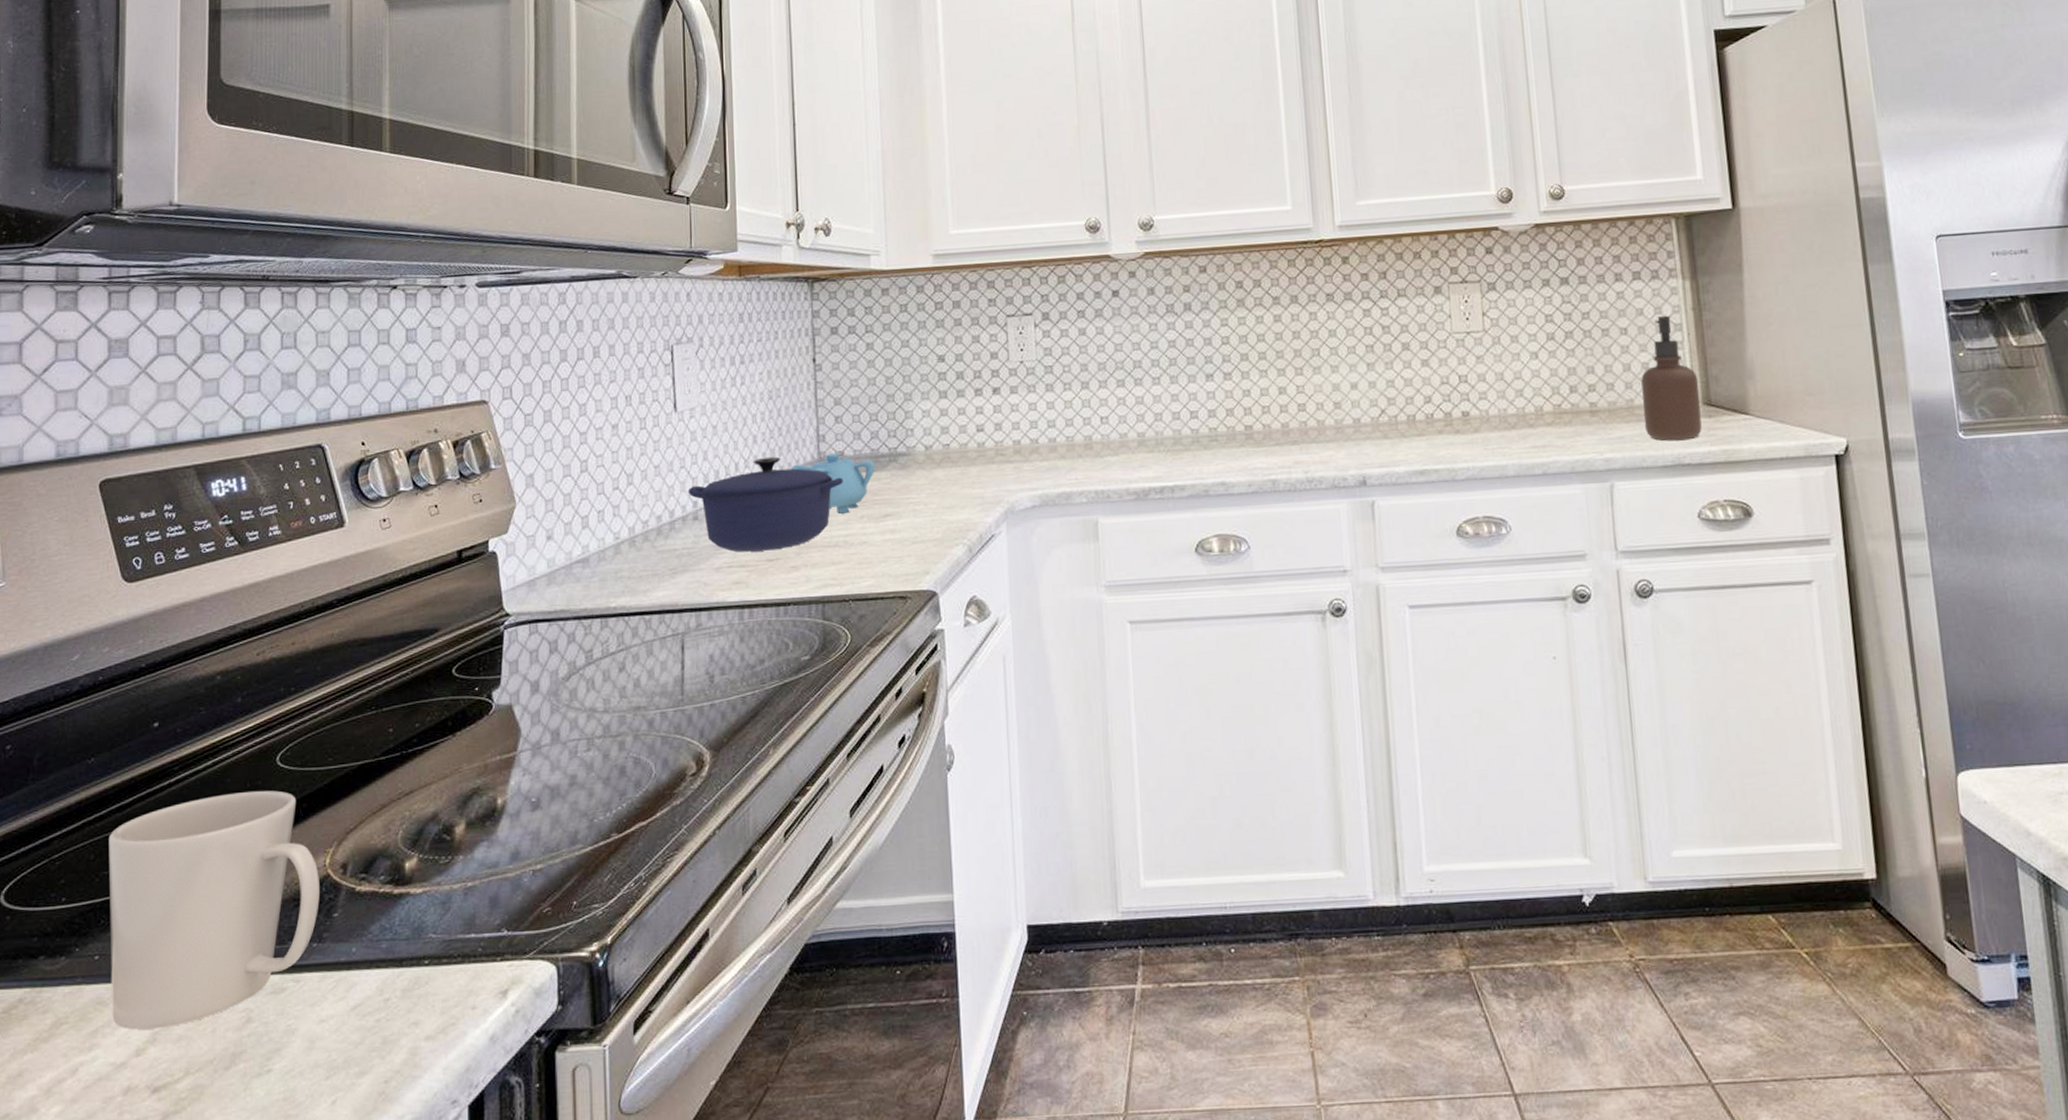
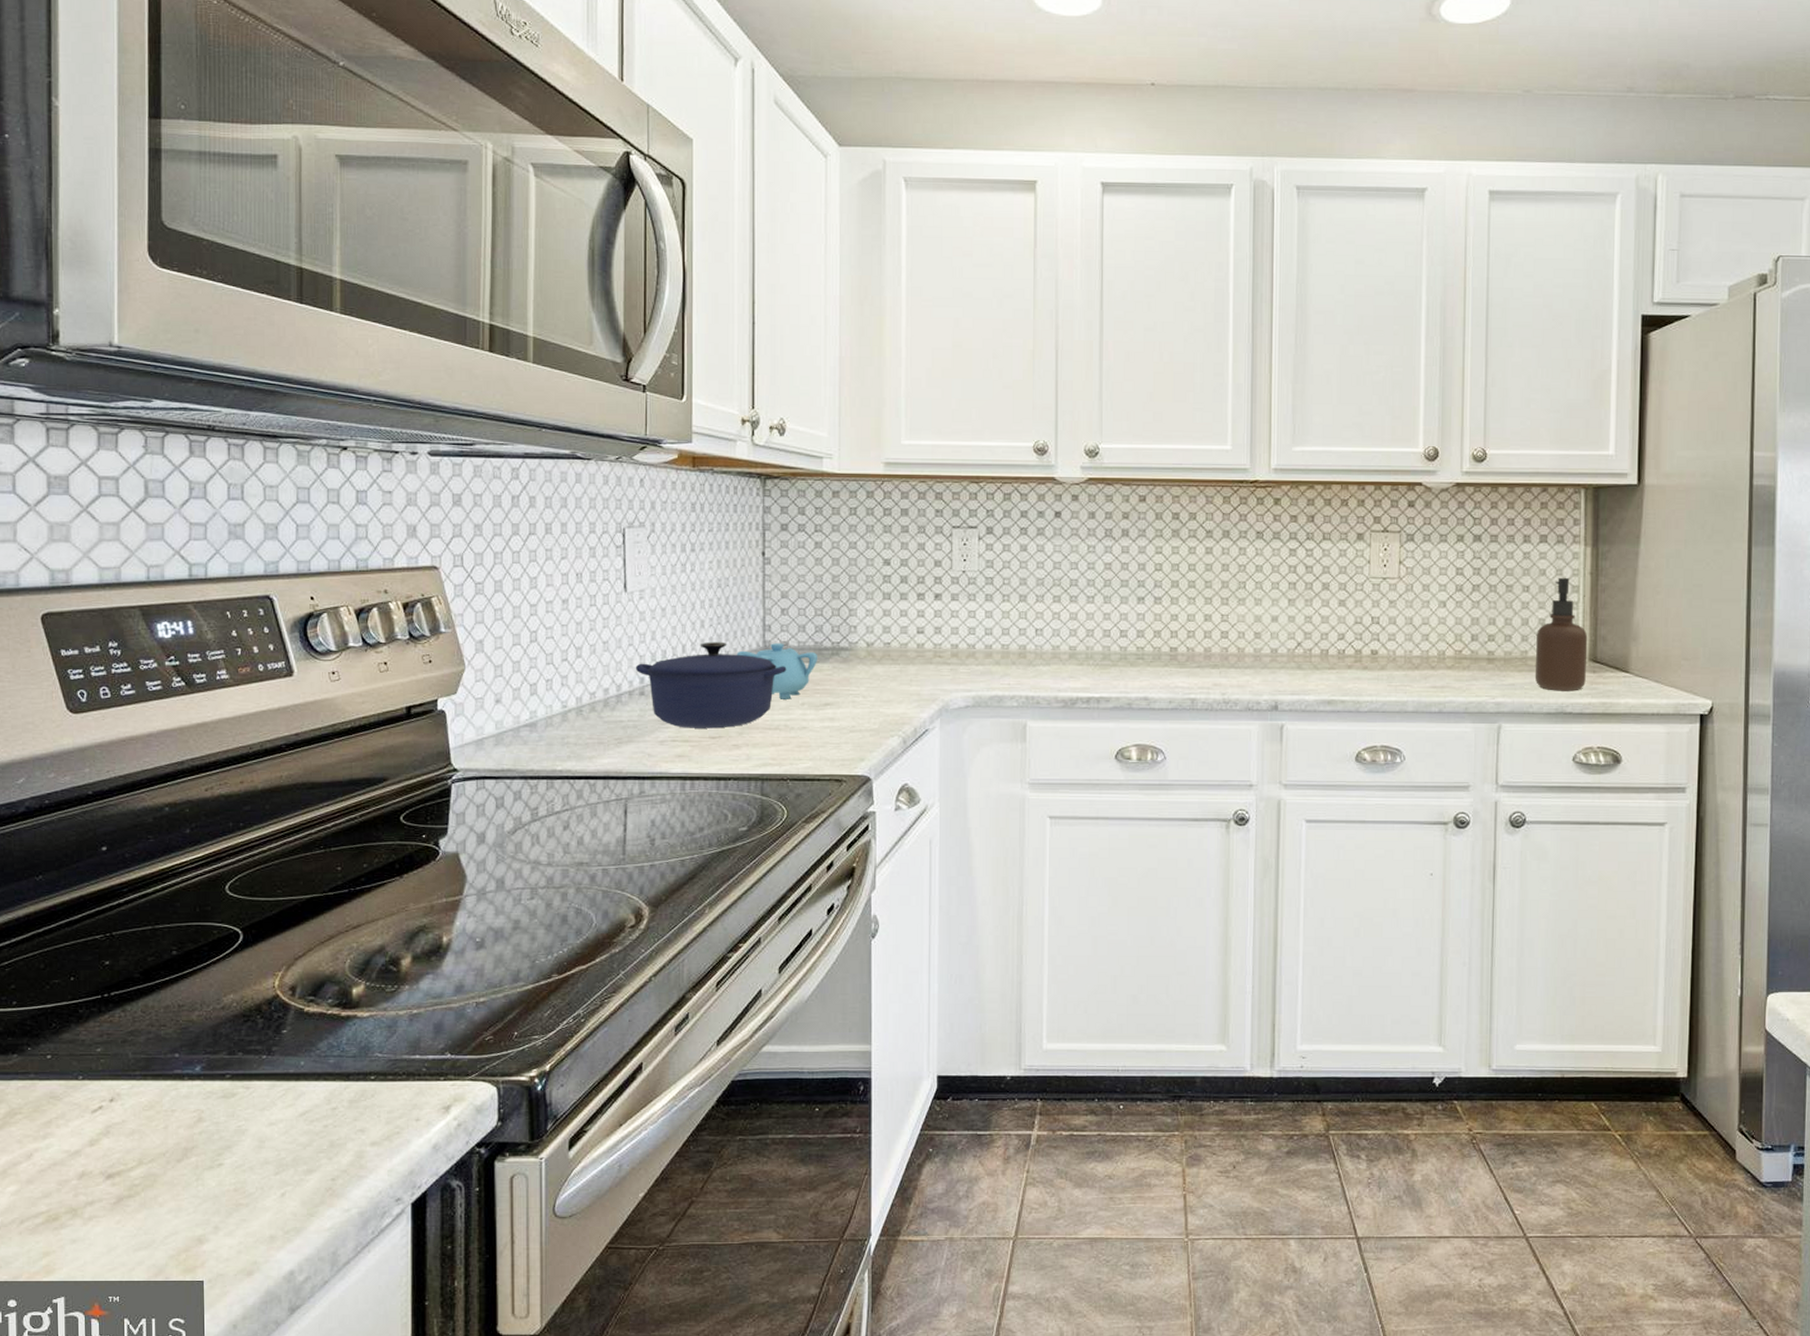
mug: present [108,790,321,1030] -> none [58,915,270,1123]

